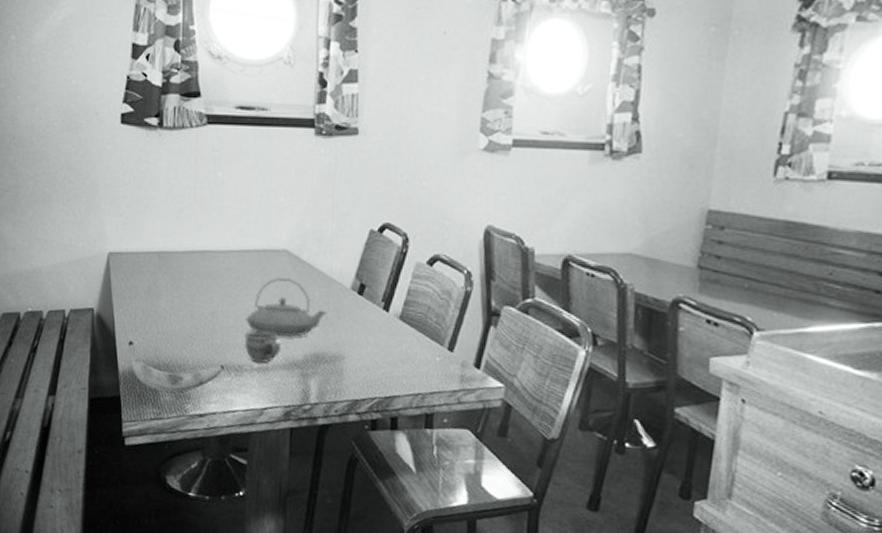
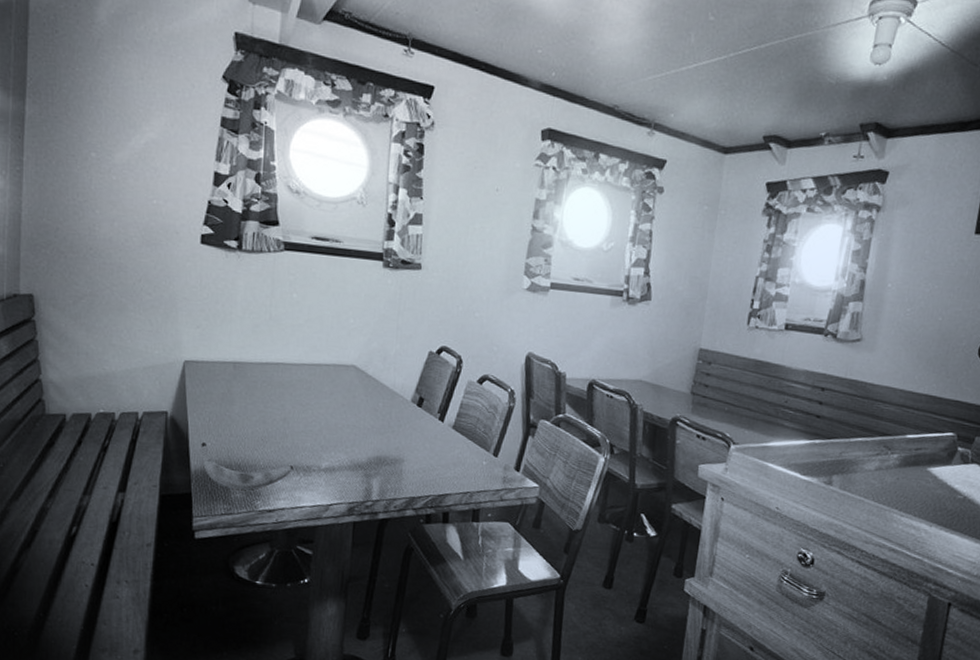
cup: present [245,331,280,363] -> none [314,436,346,464]
teapot: present [246,278,327,338] -> none [315,389,390,442]

